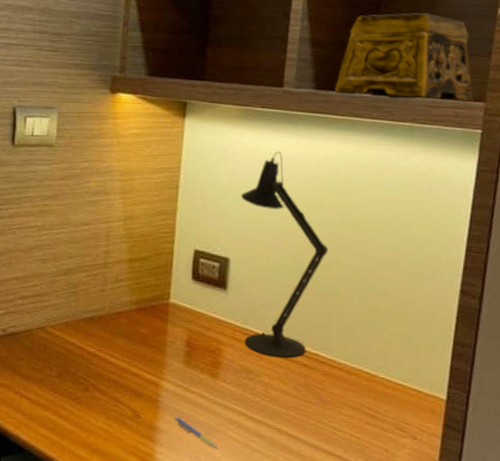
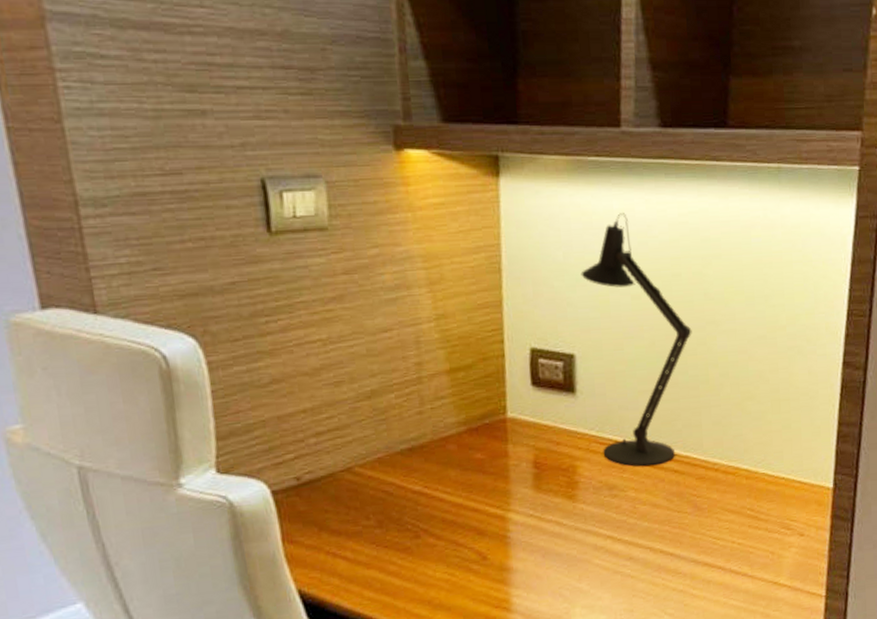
pen: present [174,416,219,451] -> none [528,551,586,583]
decorative box: present [335,12,473,101] -> none [685,16,848,135]

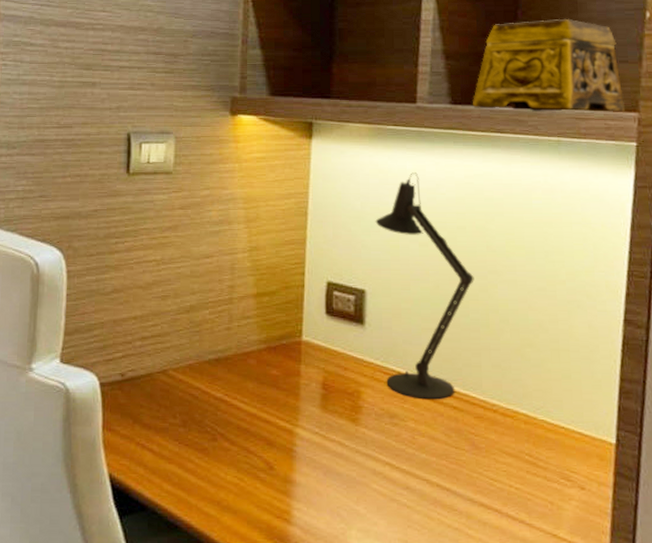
decorative box: none [685,16,848,135] -> present [473,18,625,113]

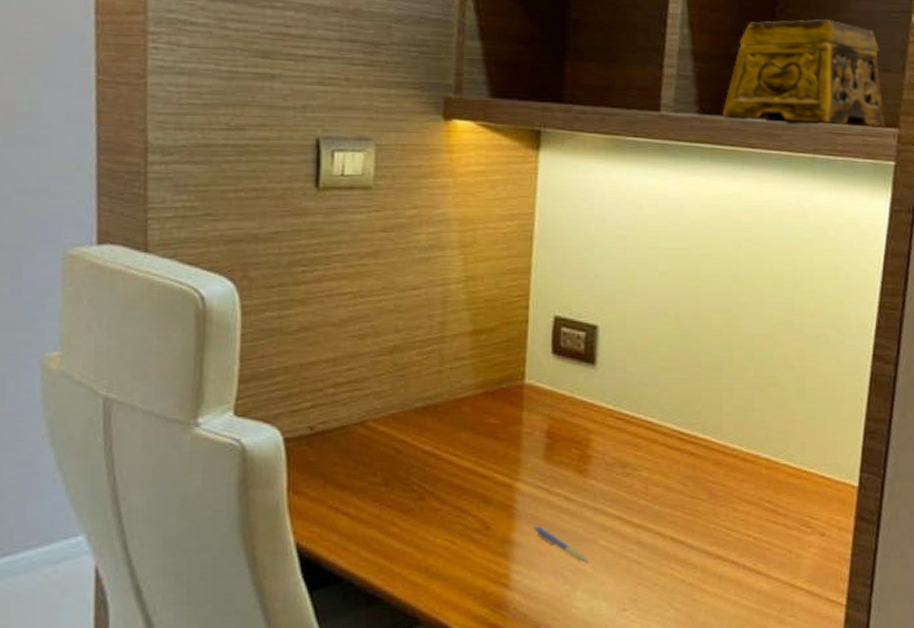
pen: none [311,467,363,506] -> present [533,525,590,565]
desk lamp: present [375,172,474,399] -> none [610,191,718,445]

